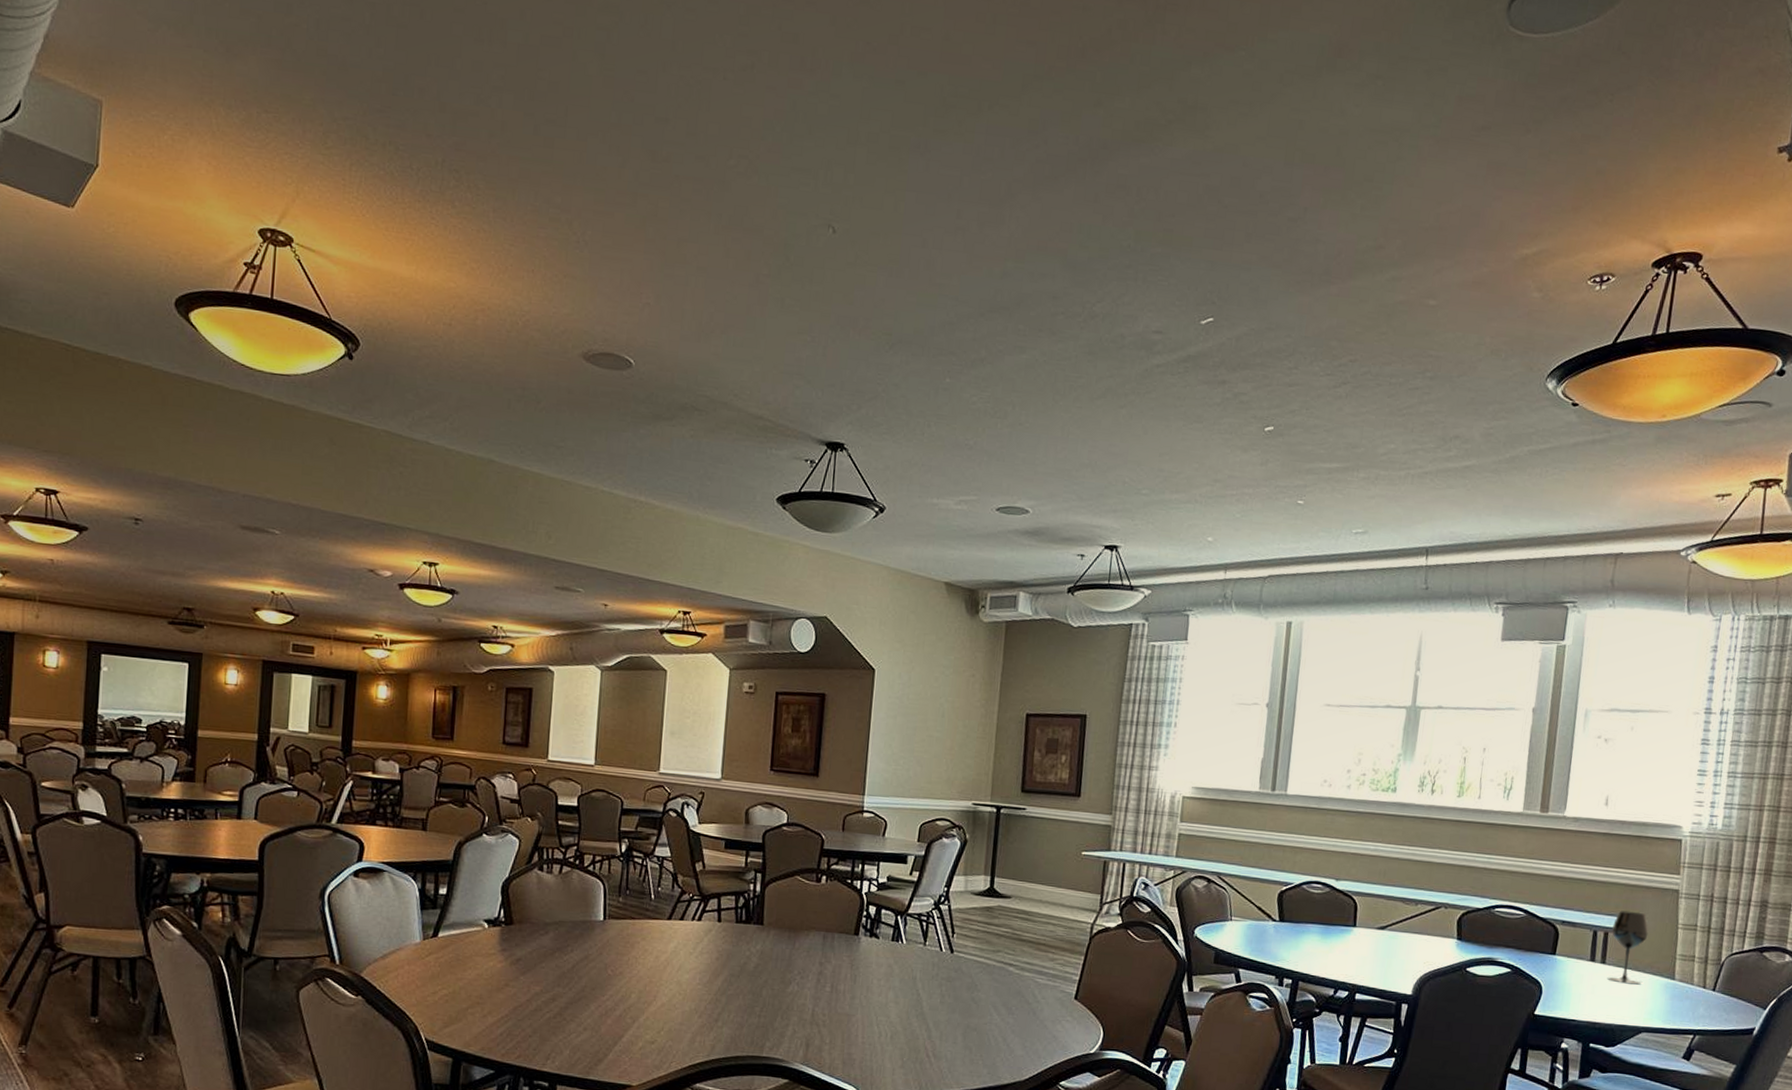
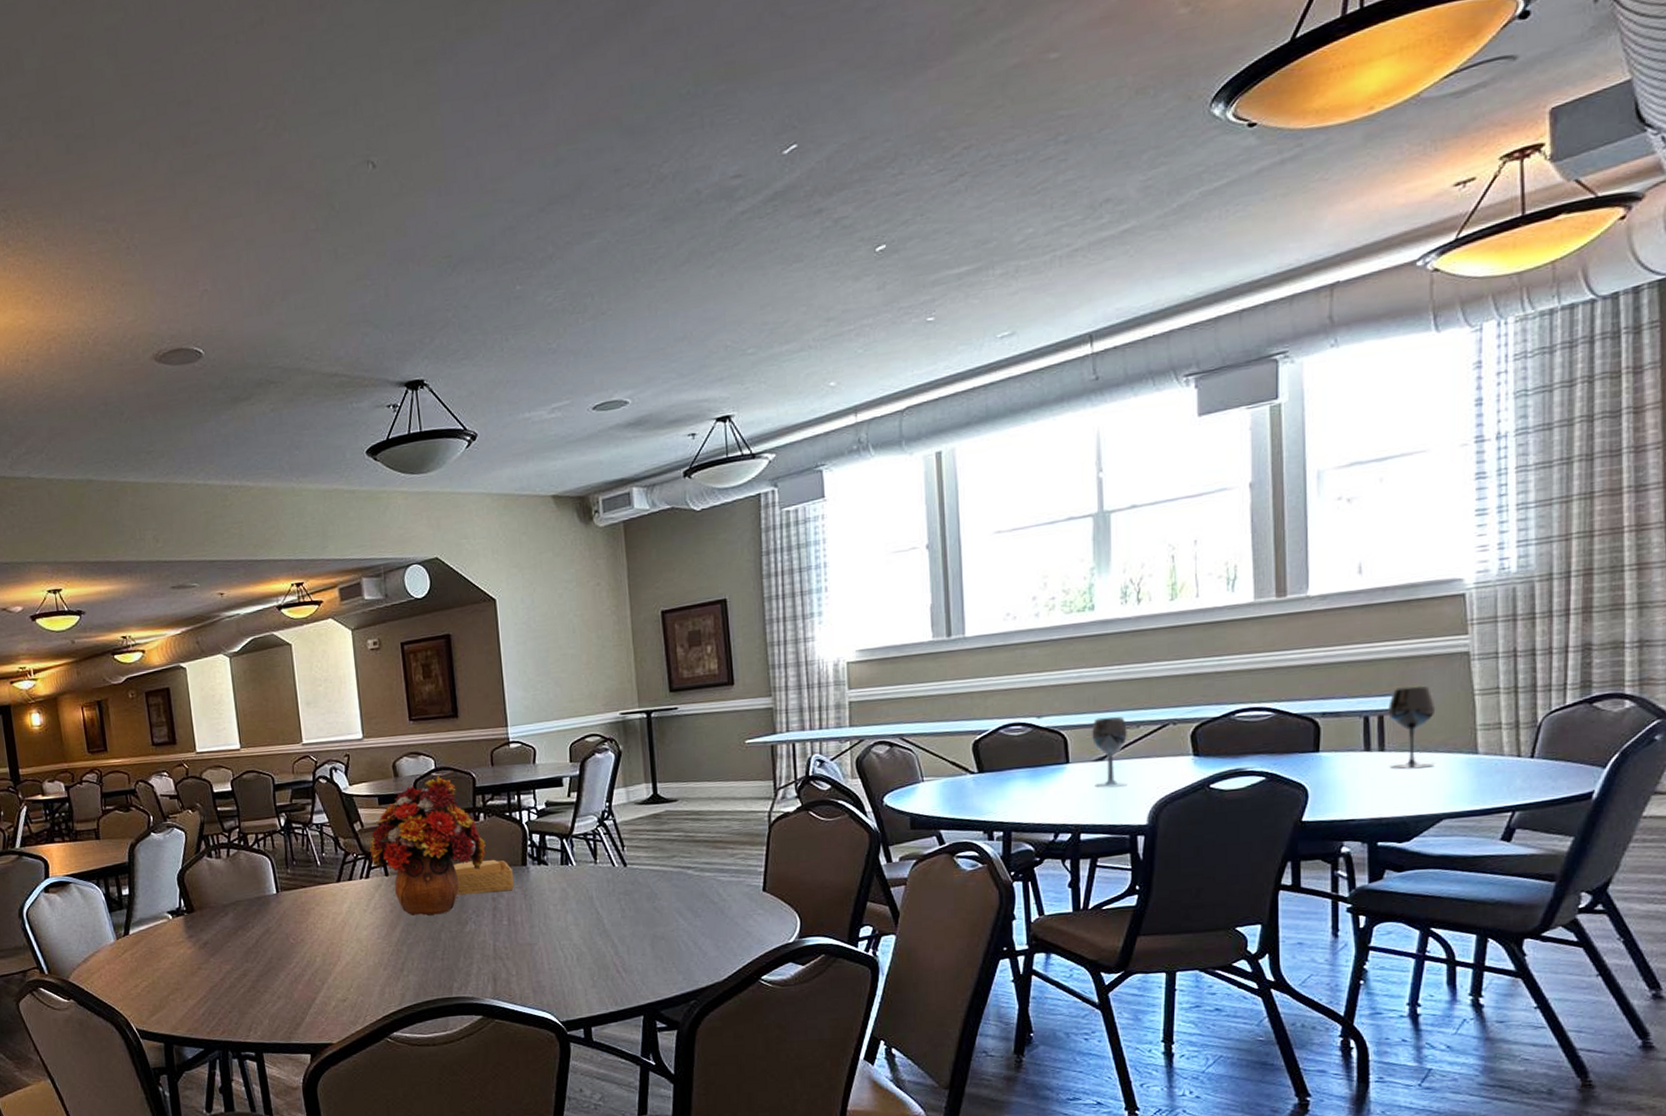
flower arrangement: none [706,831,823,970] -> present [369,776,486,916]
napkin holder: none [785,921,845,958] -> present [453,859,515,895]
wine glass: none [1374,890,1408,957] -> present [1092,716,1128,788]

